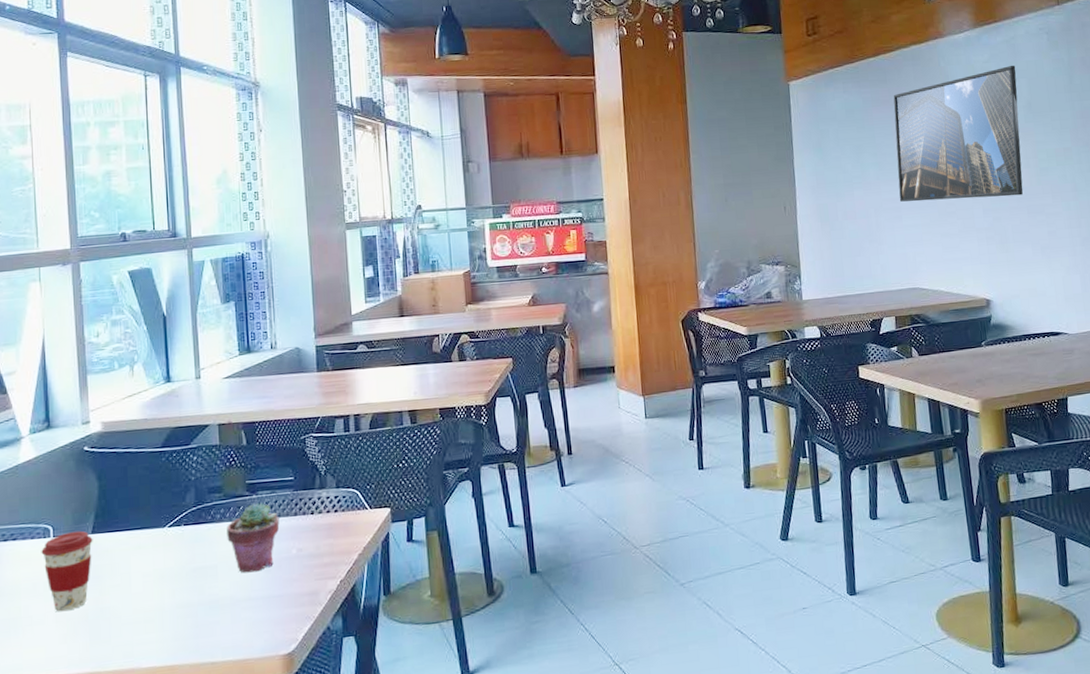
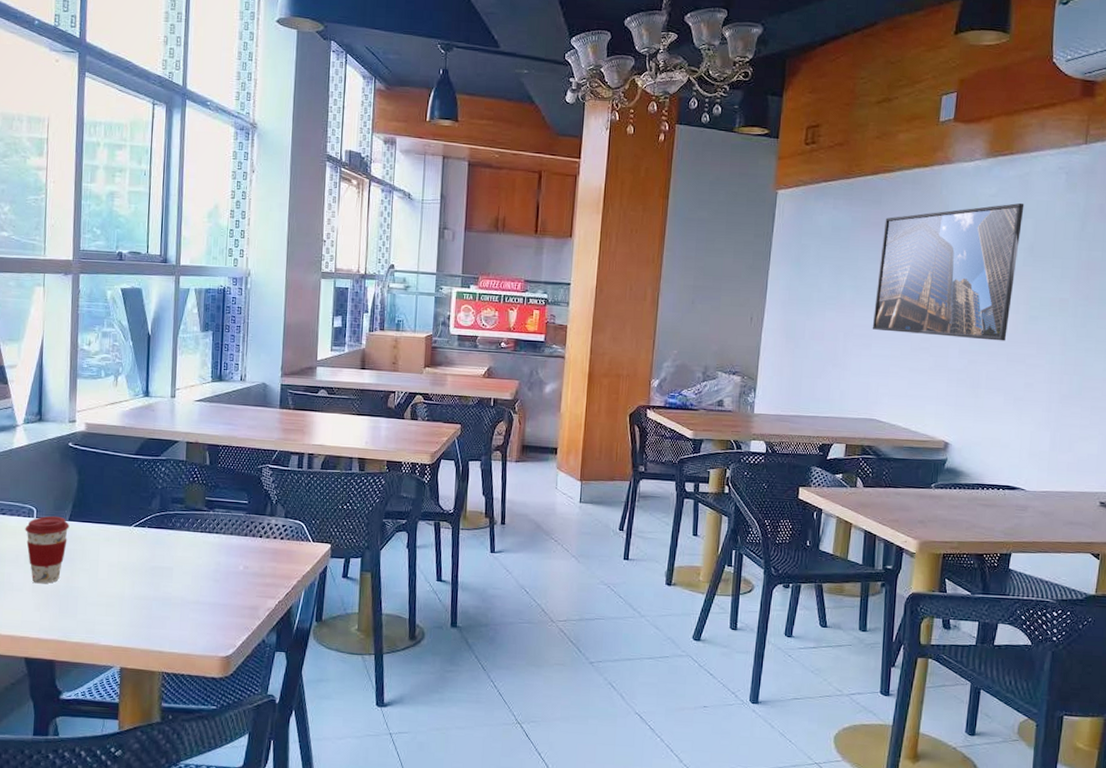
potted succulent: present [227,503,280,573] -> none [184,519,231,580]

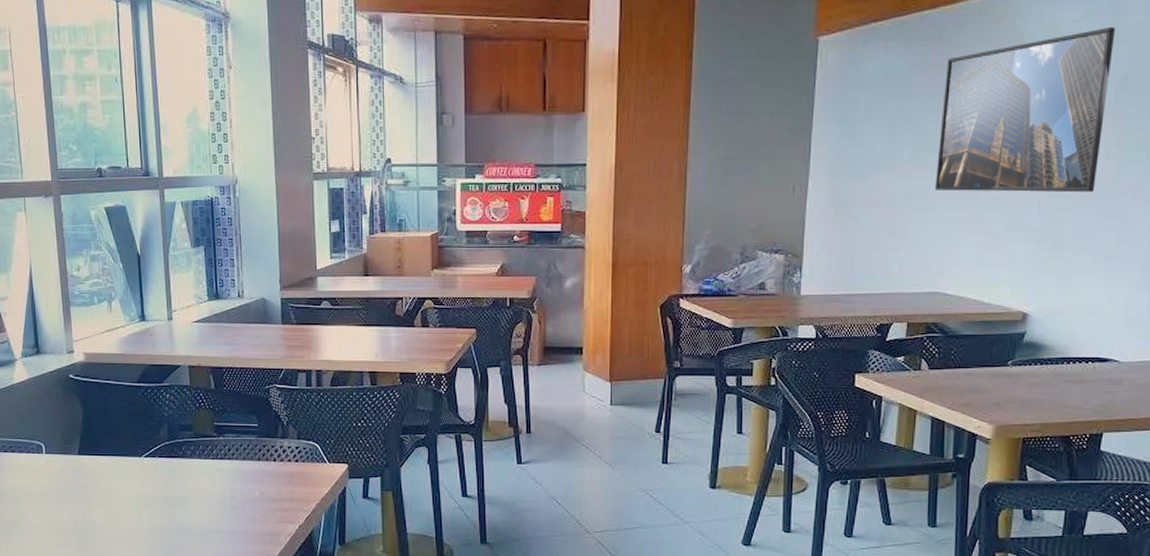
coffee cup: present [25,515,69,584] -> none [35,450,80,520]

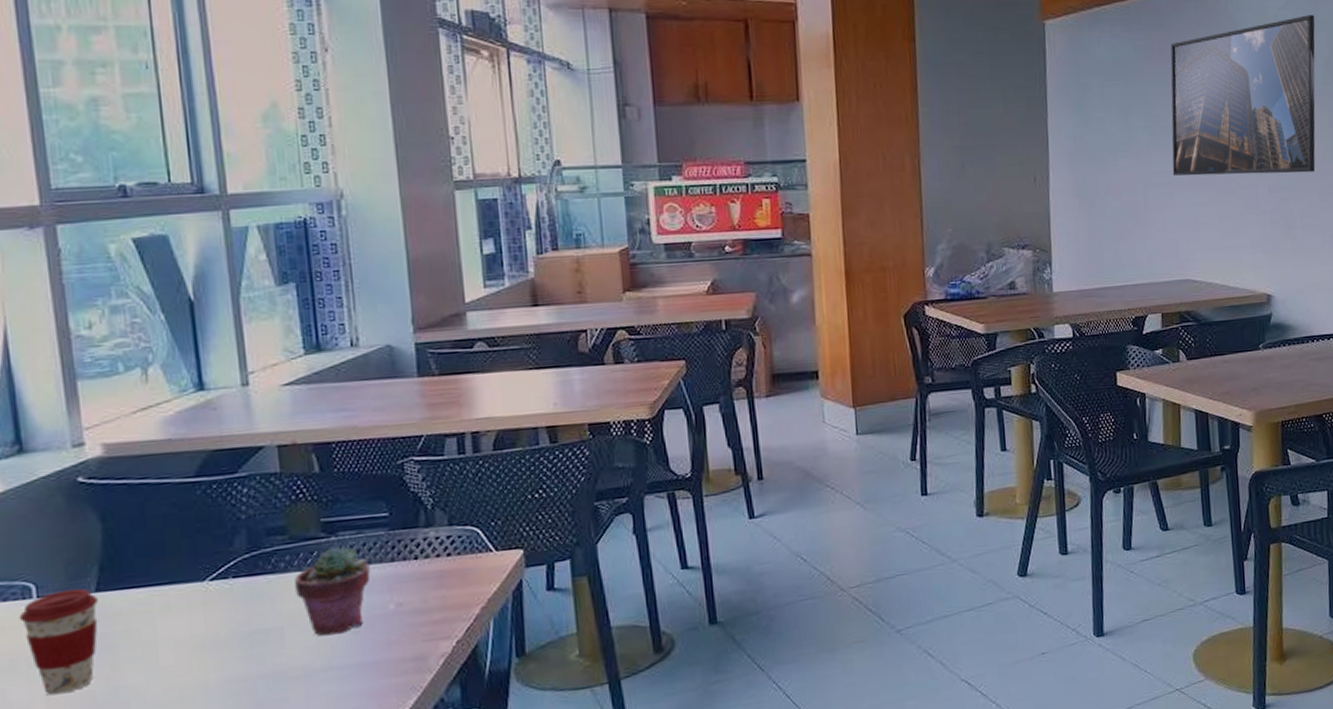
coffee cup: none [35,450,80,520] -> present [19,588,98,695]
potted succulent: none [196,445,245,508] -> present [295,546,371,636]

